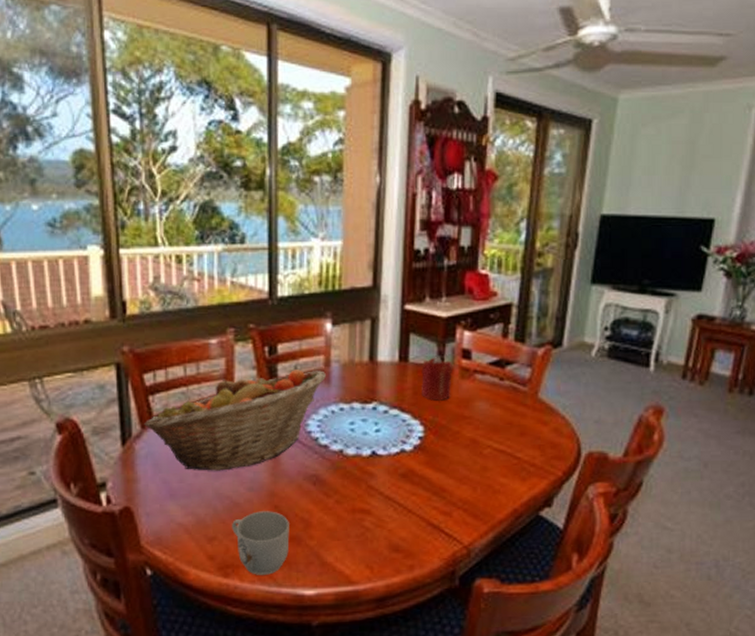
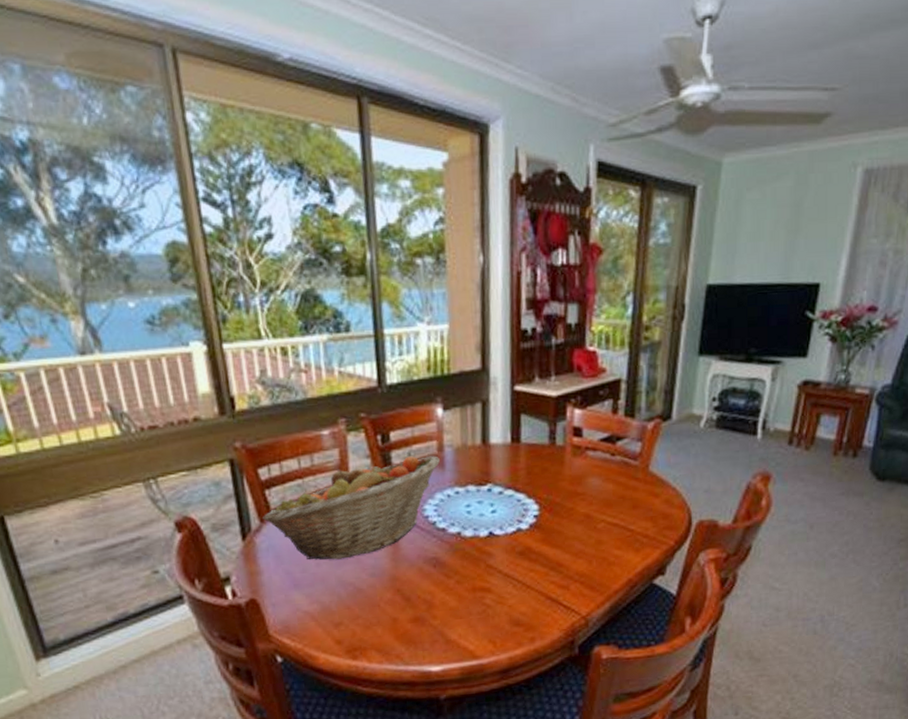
mug: present [232,511,289,575] -> none [357,594,413,656]
candle: present [421,356,452,401] -> none [534,435,565,480]

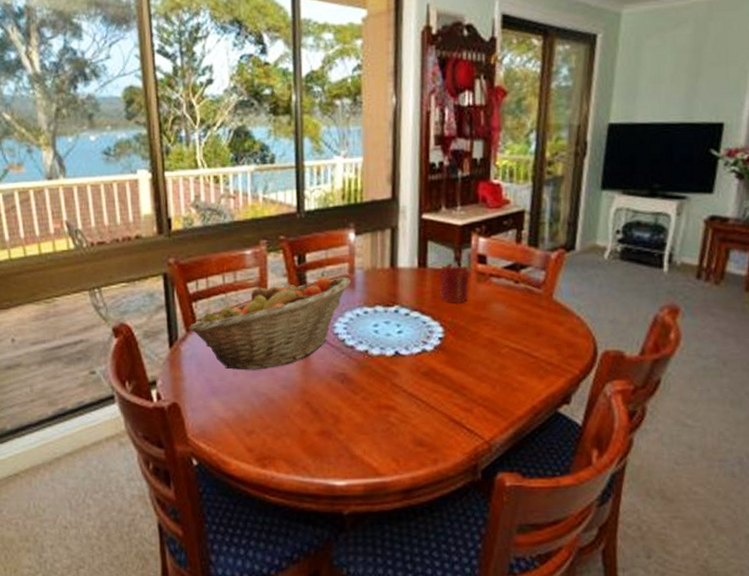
candle: none [534,435,565,480] -> present [439,261,469,304]

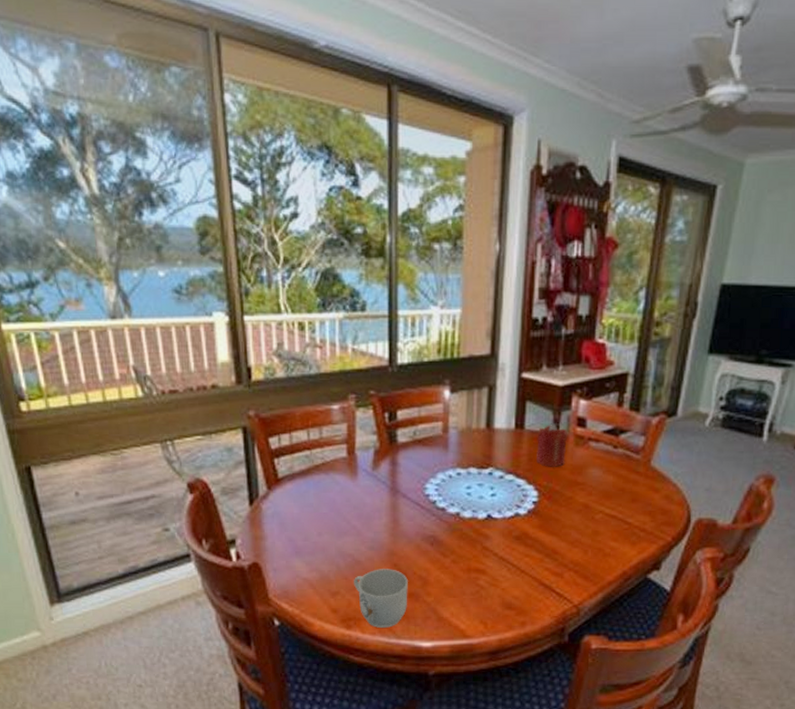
fruit basket: present [189,276,350,370] -> none [270,435,444,531]
mug: none [268,407,321,466] -> present [354,569,408,628]

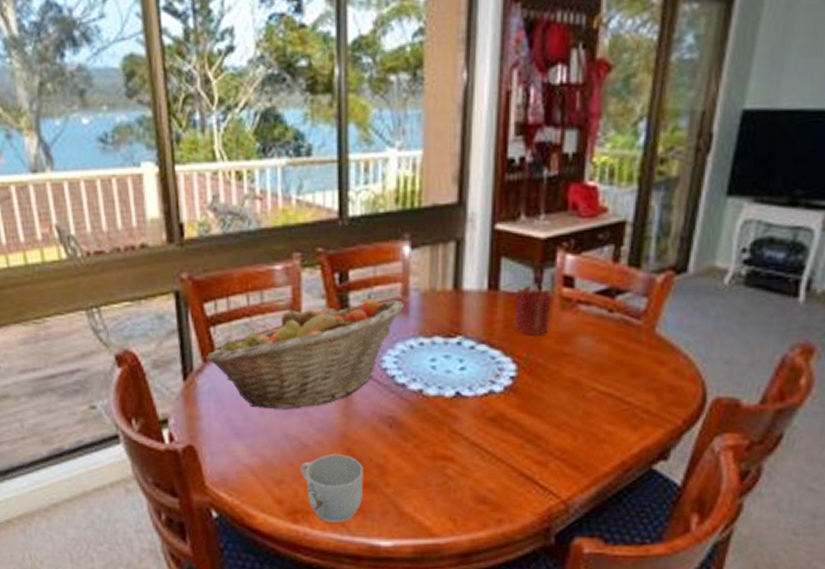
fruit basket: none [270,435,444,531] -> present [206,299,403,410]

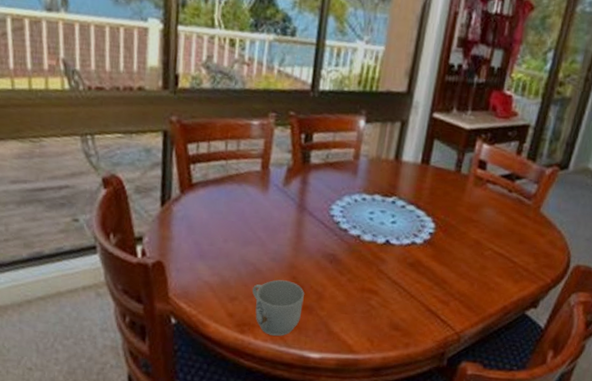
fruit basket: present [206,299,403,410] -> none [183,158,354,240]
candle: present [514,283,551,335] -> none [437,163,469,204]

